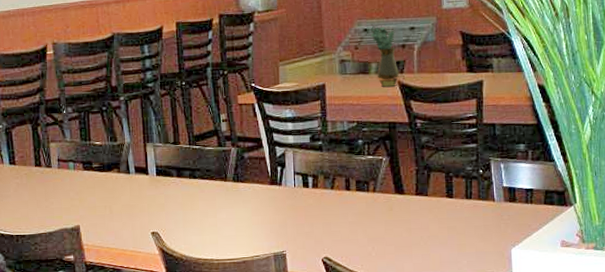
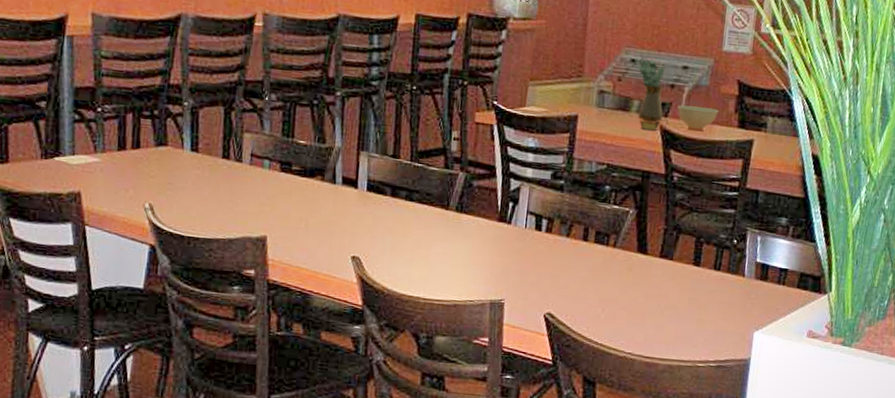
bowl: none [411,59,448,80] -> present [677,105,719,131]

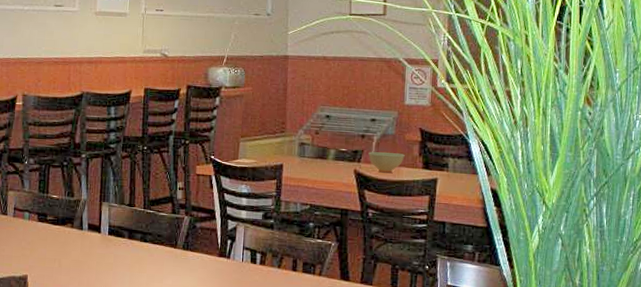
vase: present [637,54,665,131] -> none [332,111,356,174]

